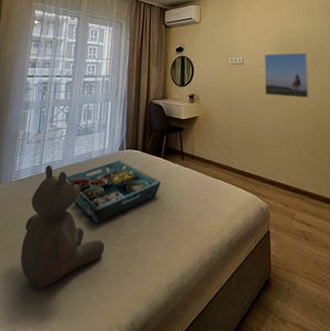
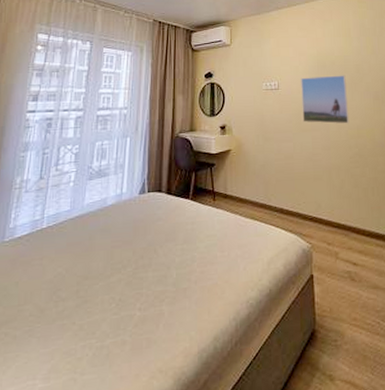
teddy bear: present [20,165,105,288] -> none [13,217,122,375]
serving tray: present [65,160,161,224] -> none [73,205,190,285]

